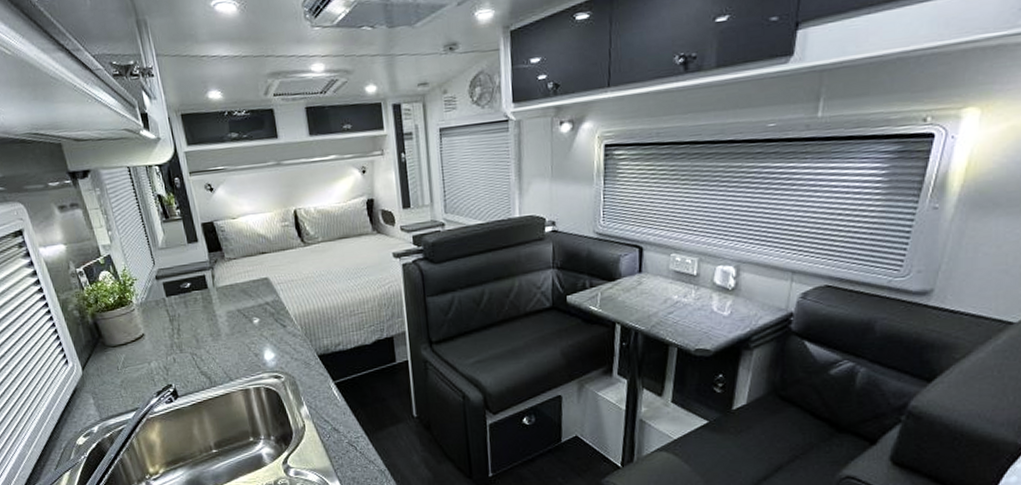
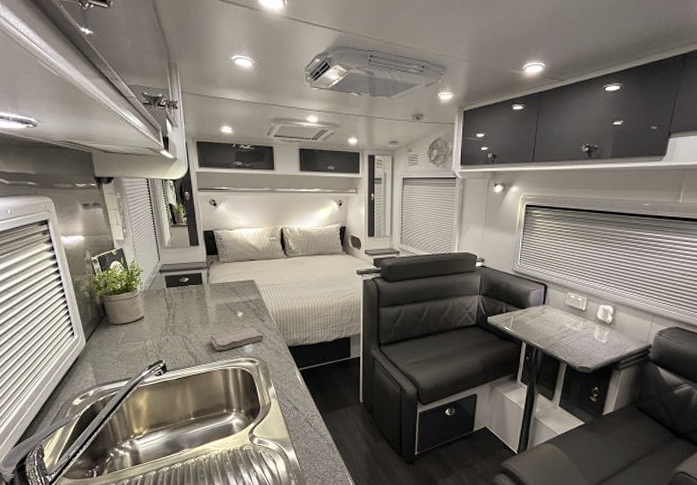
washcloth: none [222,335,288,368] -> present [209,327,263,351]

